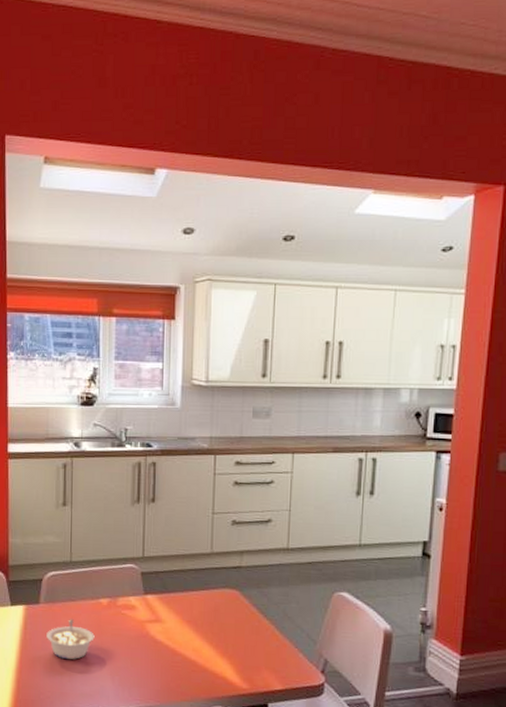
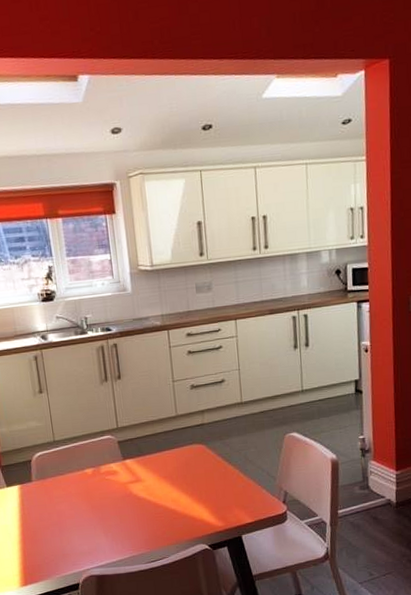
legume: present [46,619,95,659] -> none [42,491,85,526]

